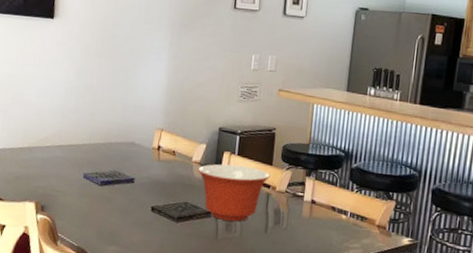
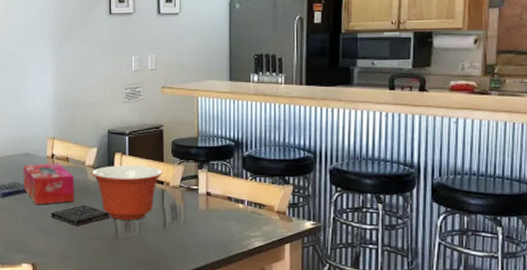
tissue box: none [124,154,179,198] -> present [23,163,75,204]

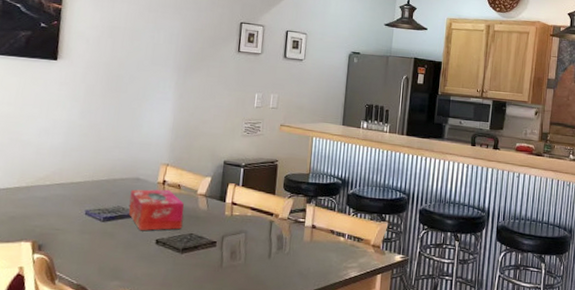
mixing bowl: present [92,165,163,220] -> none [203,195,273,249]

